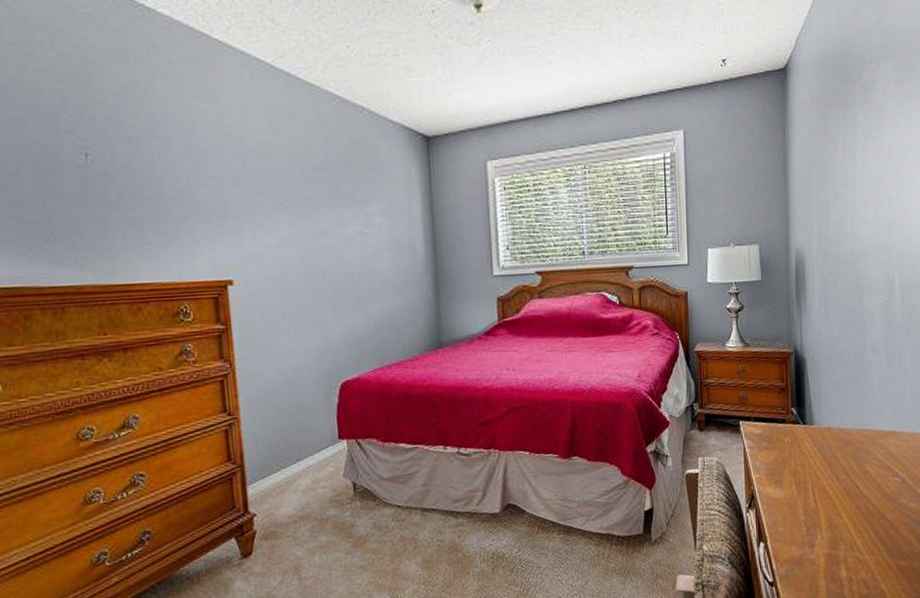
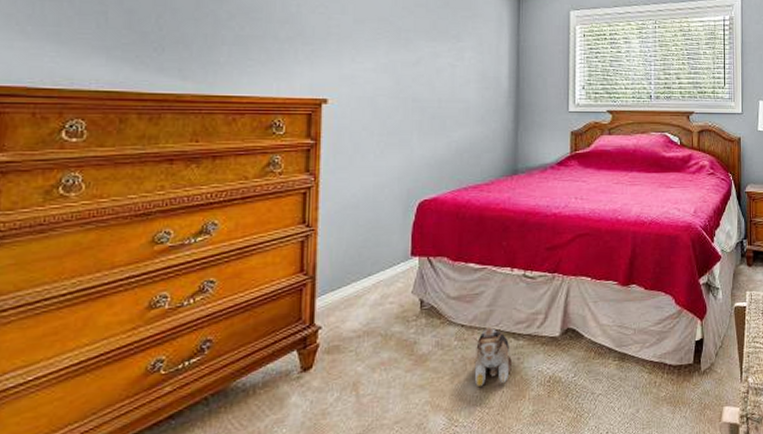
plush toy: none [411,506,453,566] -> present [473,327,512,388]

